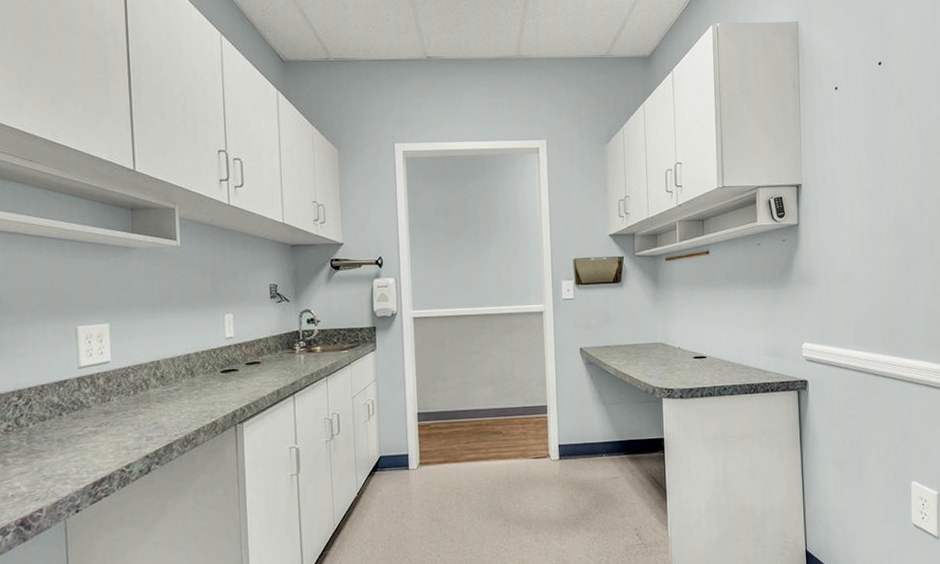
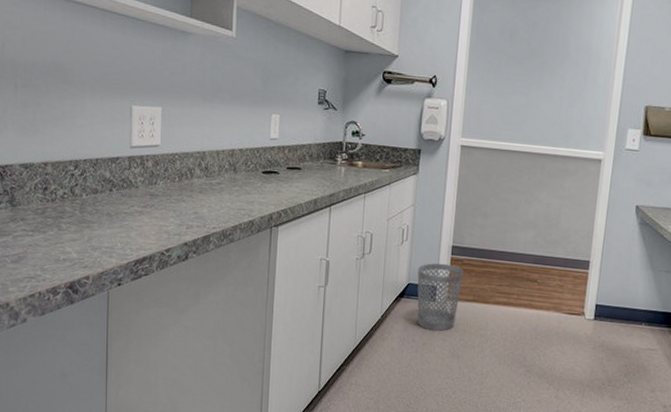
wastebasket: none [388,431,433,499] -> present [417,263,464,331]

